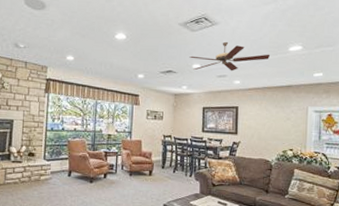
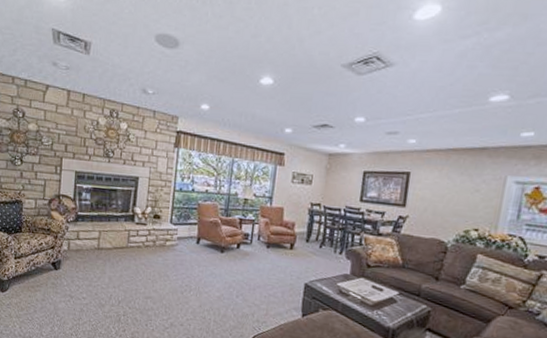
ceiling fan: present [189,41,271,71] -> none [351,88,462,127]

